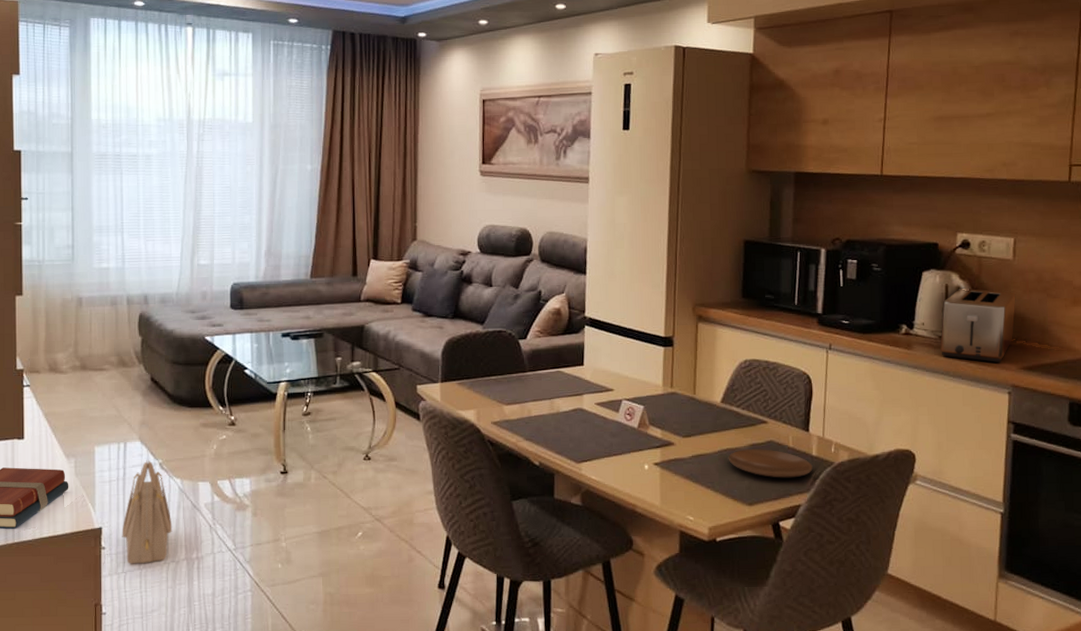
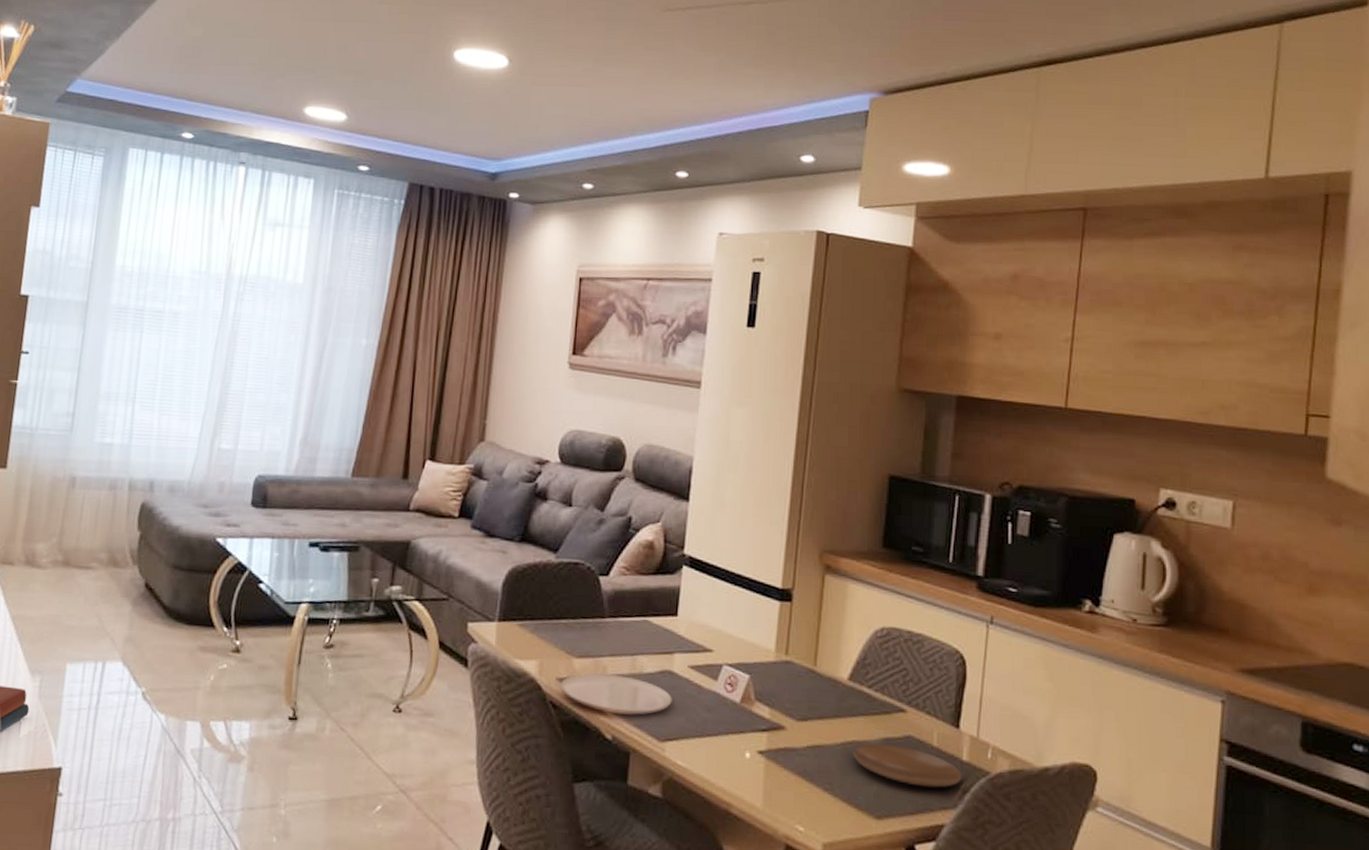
handbag: present [122,460,173,564] -> none [84,687,149,820]
plate: none [495,415,584,445] -> present [561,673,672,715]
toaster: present [940,288,1016,363] -> none [1134,559,1234,660]

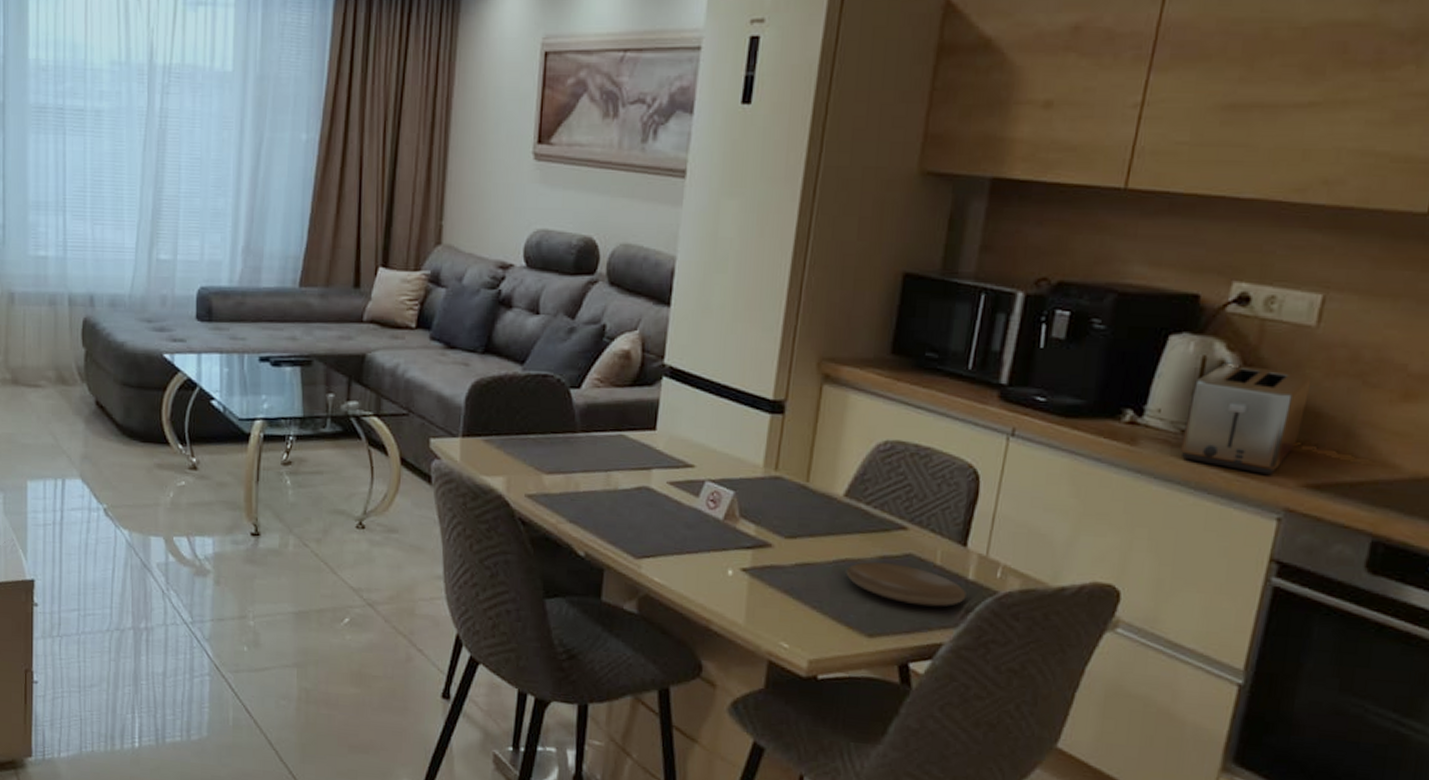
plate: present [561,673,672,715] -> none [530,489,649,532]
toaster: none [1134,559,1234,660] -> present [1181,362,1312,475]

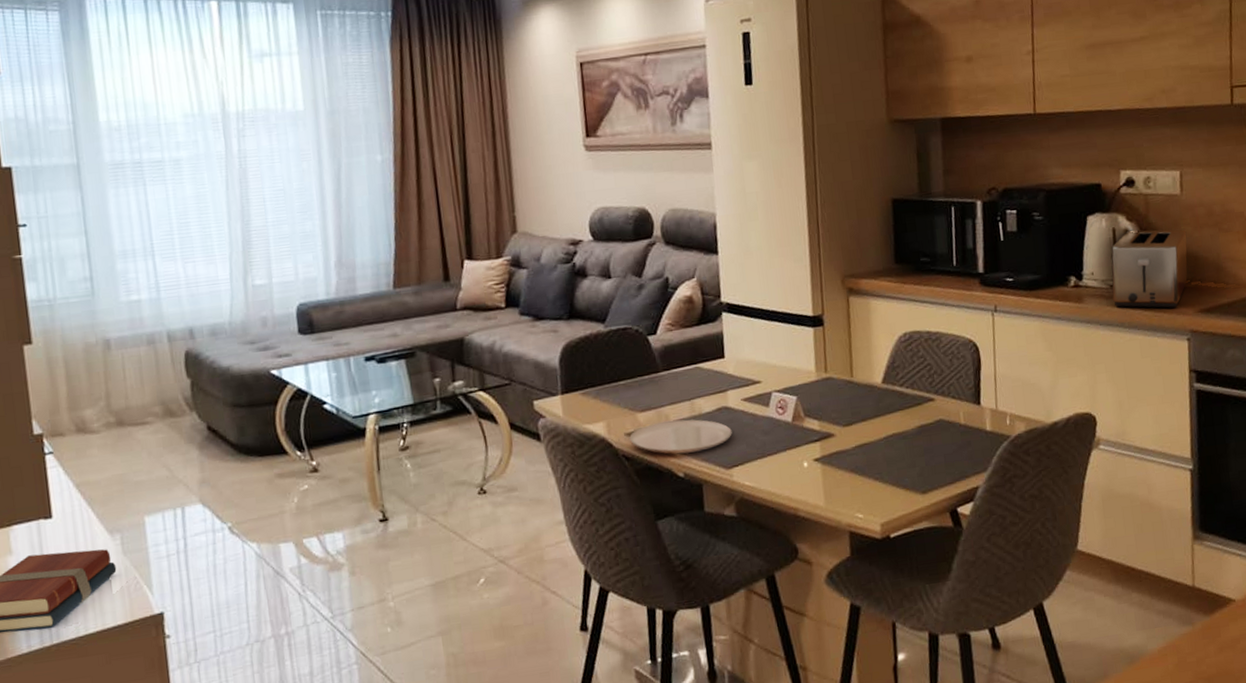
plate: none [530,489,649,532] -> present [629,419,732,454]
plate: present [846,562,966,607] -> none [895,429,988,460]

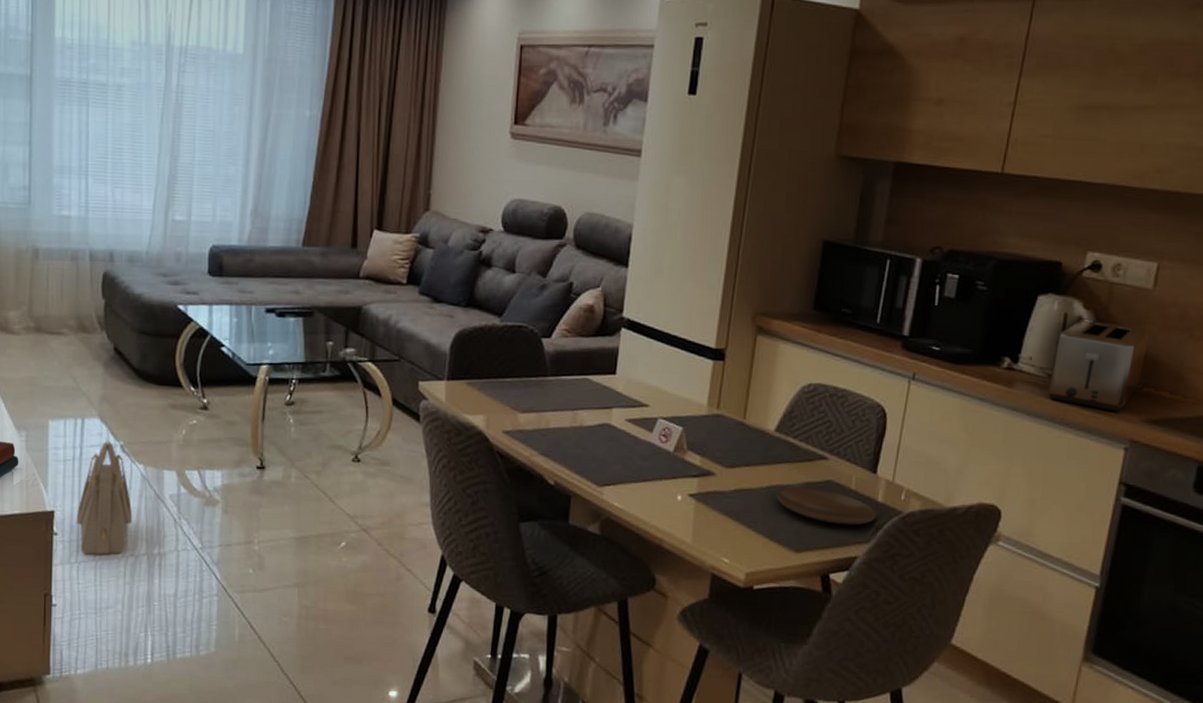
handbag: none [189,525,253,652] -> present [76,440,133,555]
plate: present [629,419,732,454] -> none [506,426,610,463]
plate: none [895,429,988,460] -> present [776,487,877,526]

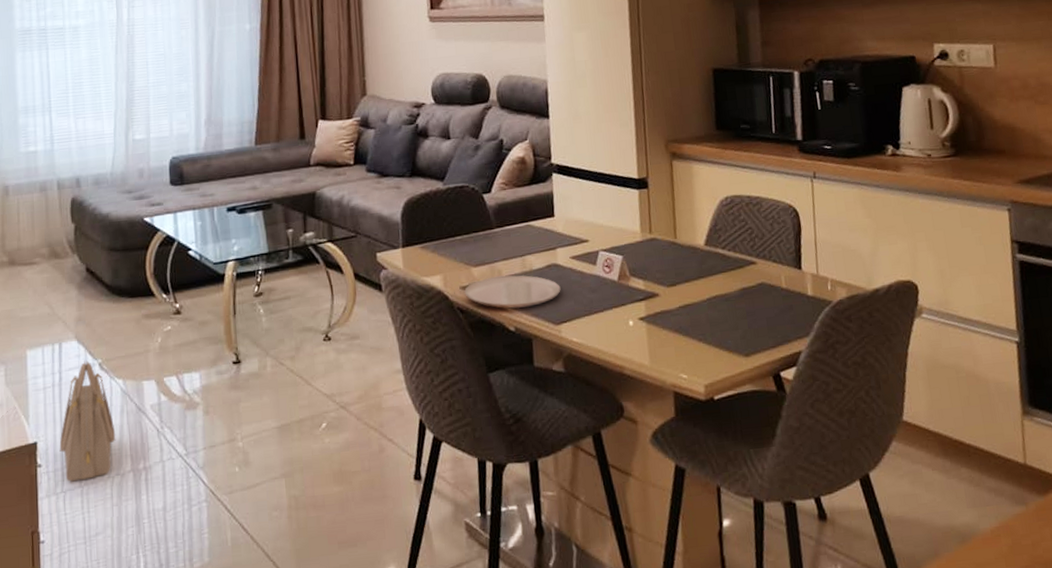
plate: none [506,426,610,463] -> present [464,275,561,309]
plate: present [776,487,877,526] -> none [718,292,810,324]
toaster: present [1048,318,1150,412] -> none [927,101,1006,179]

